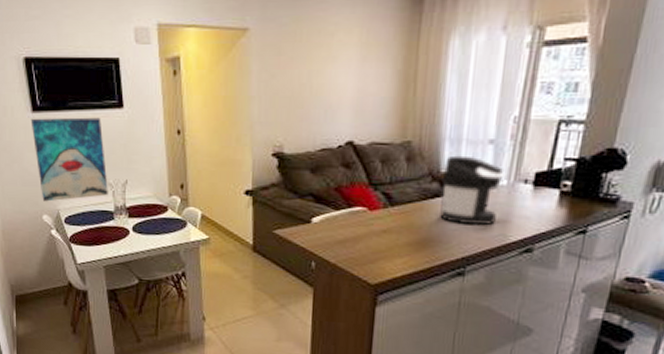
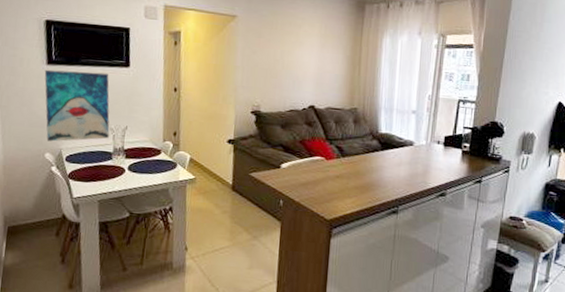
coffee maker: present [440,155,506,225] -> none [379,120,425,174]

